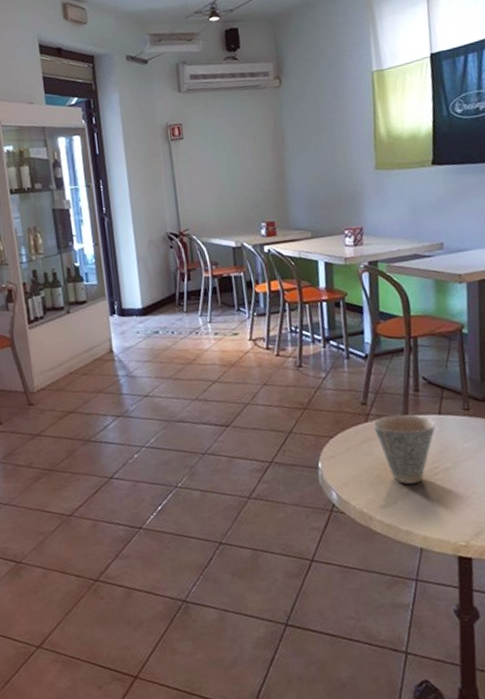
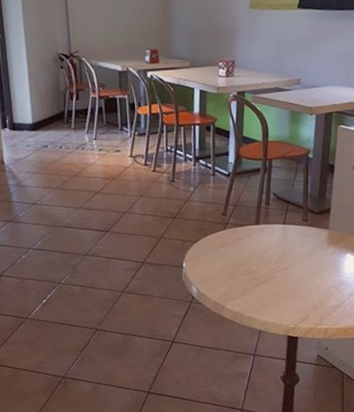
cup: present [373,414,436,484] -> none [230,223,280,280]

